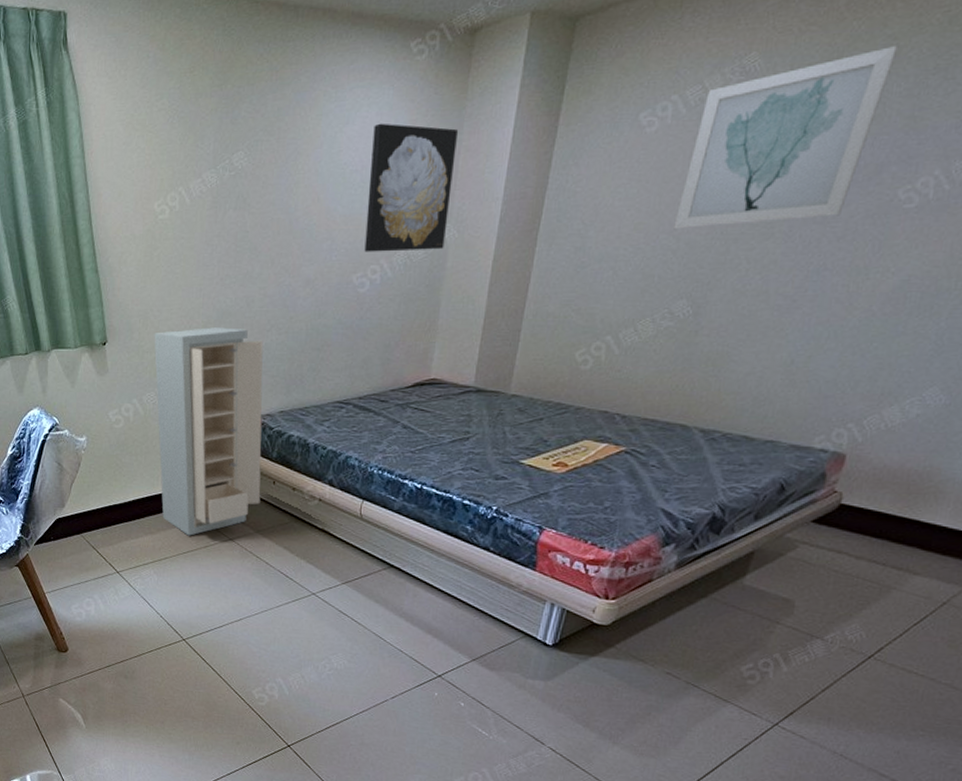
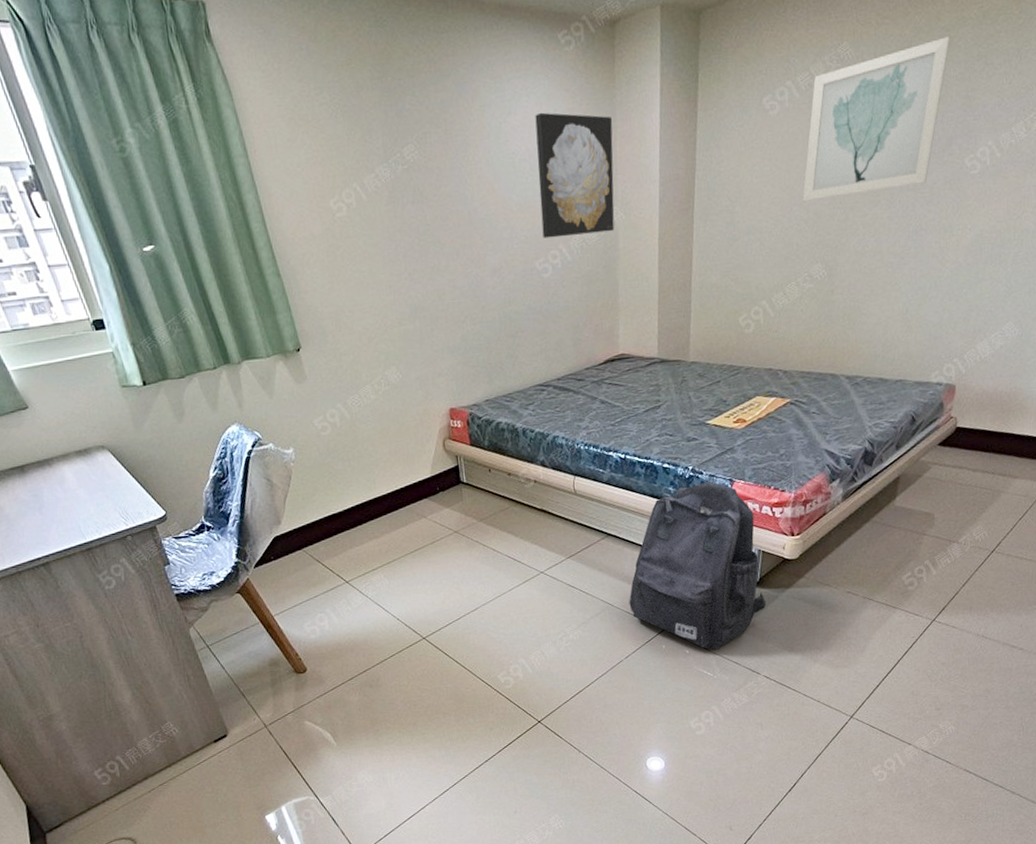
storage cabinet: present [154,328,264,536] -> none [349,322,479,535]
backpack: none [403,526,563,708] -> present [629,482,766,650]

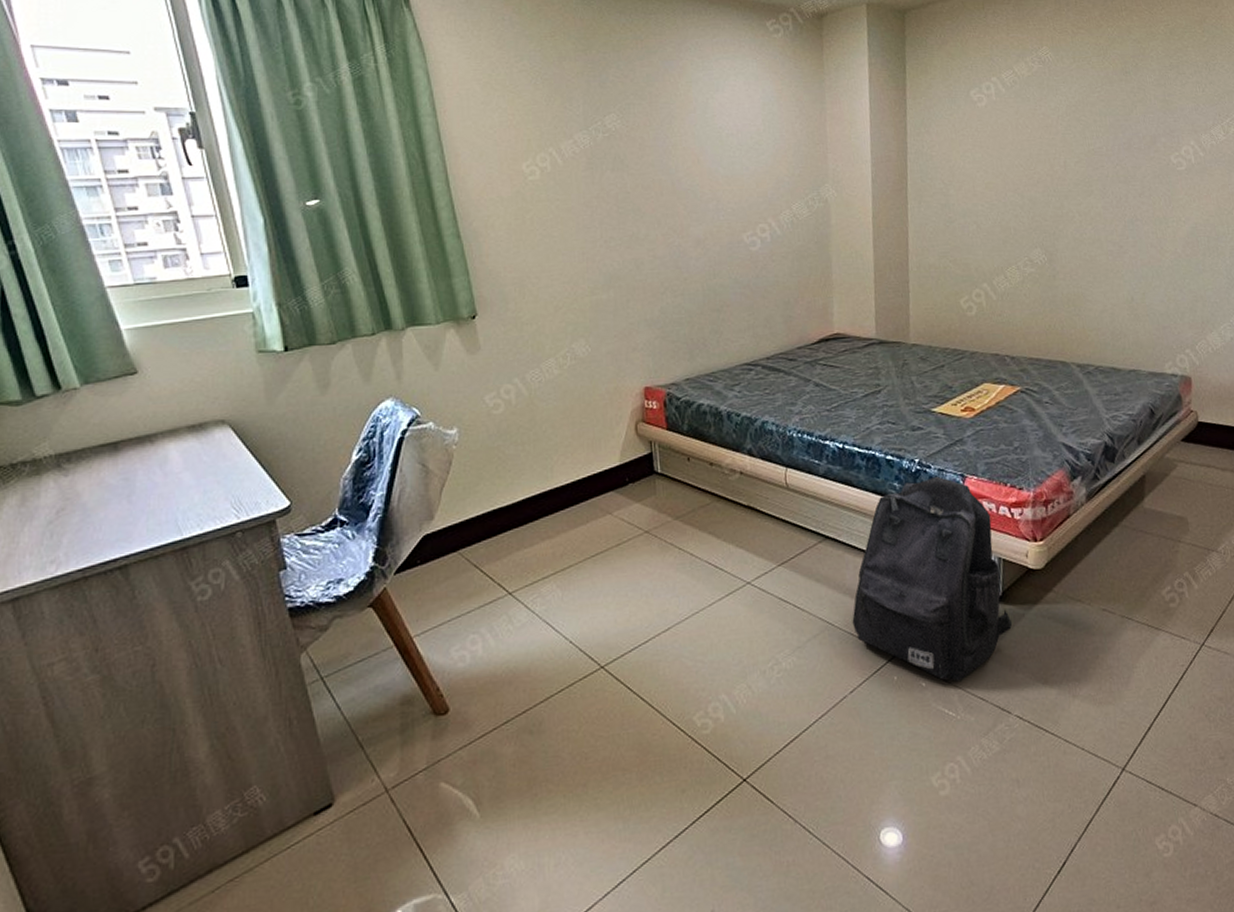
wall art: present [535,112,615,239] -> none [743,91,826,212]
wall art: present [802,35,951,202] -> none [1016,47,1143,188]

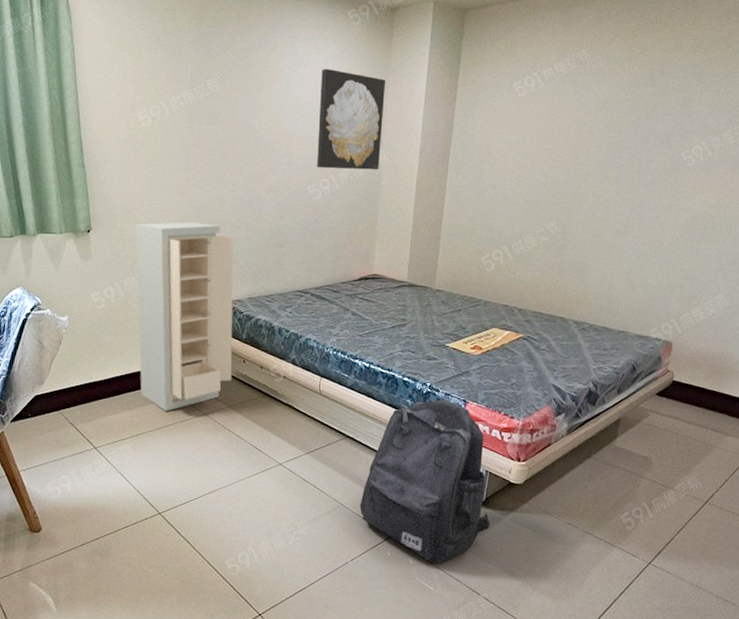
storage cabinet: none [533,292,676,535] -> present [135,222,234,411]
wall art: none [743,91,826,212] -> present [317,68,386,170]

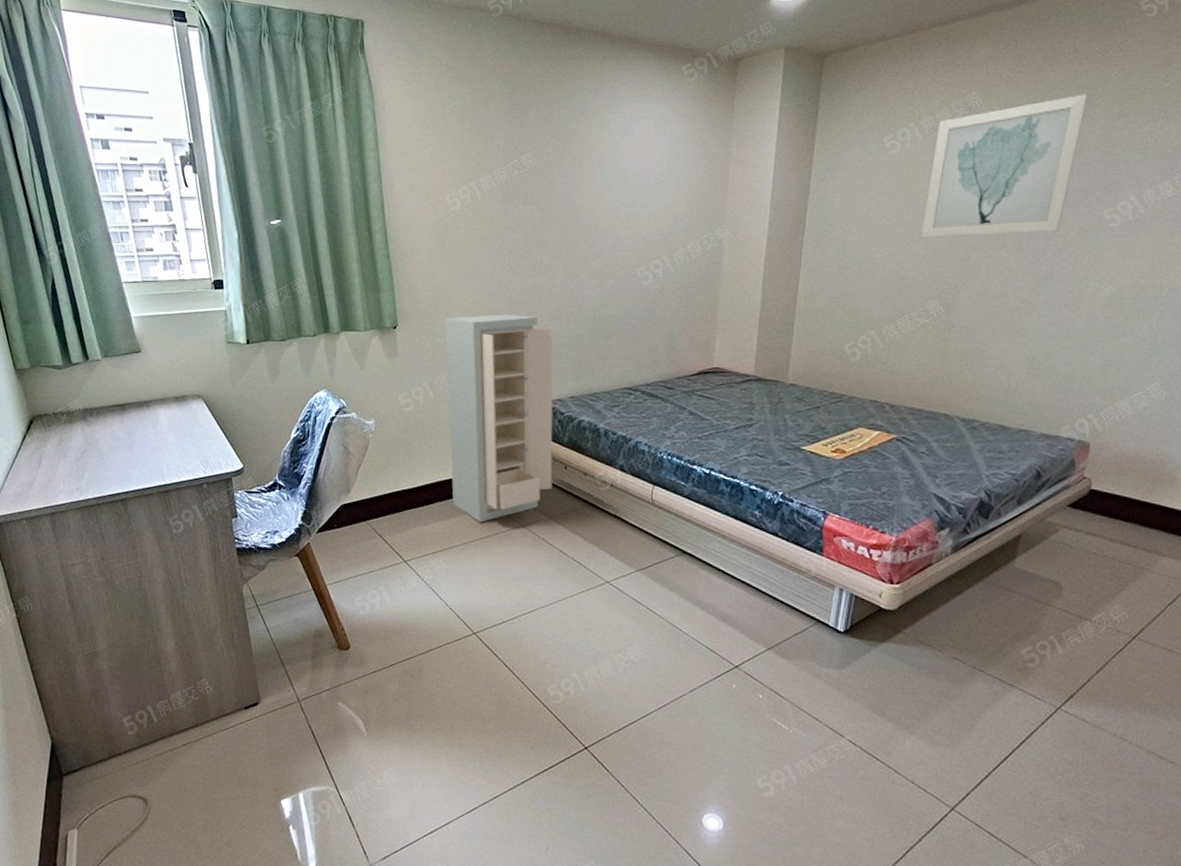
wall art: present [317,68,386,170] -> none [647,134,728,249]
backpack: present [360,399,490,564] -> none [699,511,856,700]
wall art: none [543,56,671,169] -> present [921,93,1089,238]

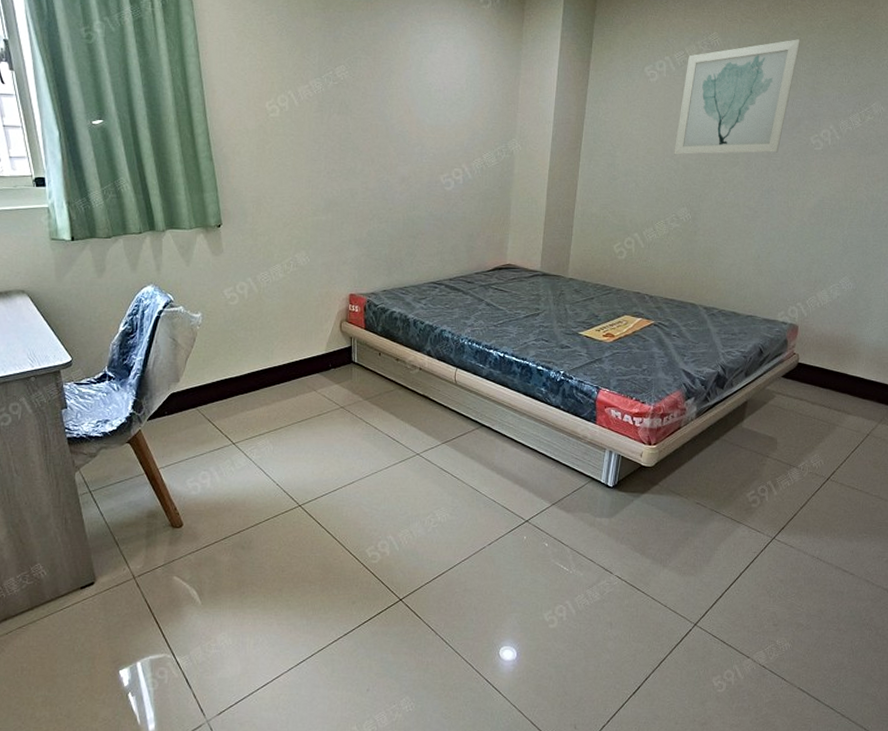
storage cabinet: present [445,314,553,523] -> none [267,215,368,406]

